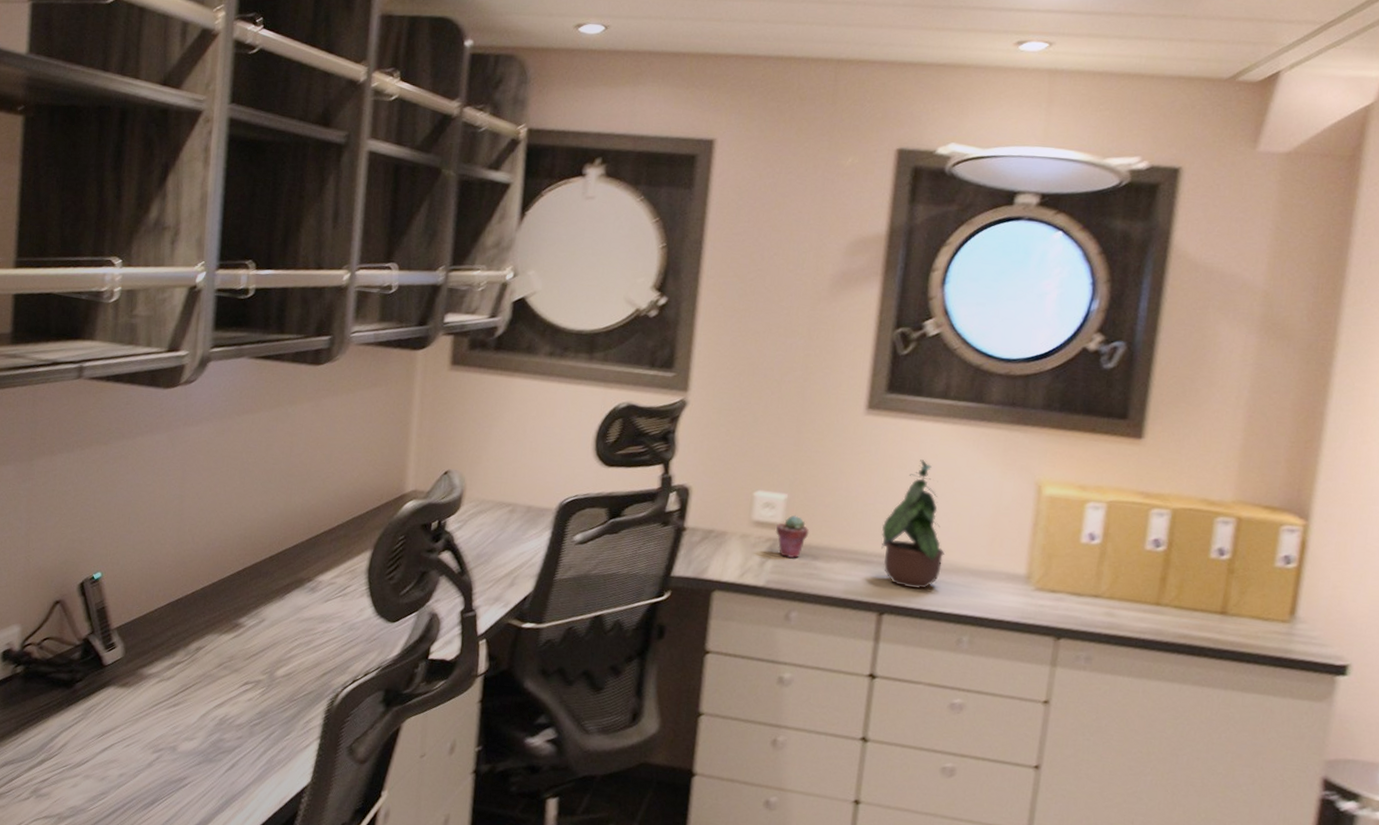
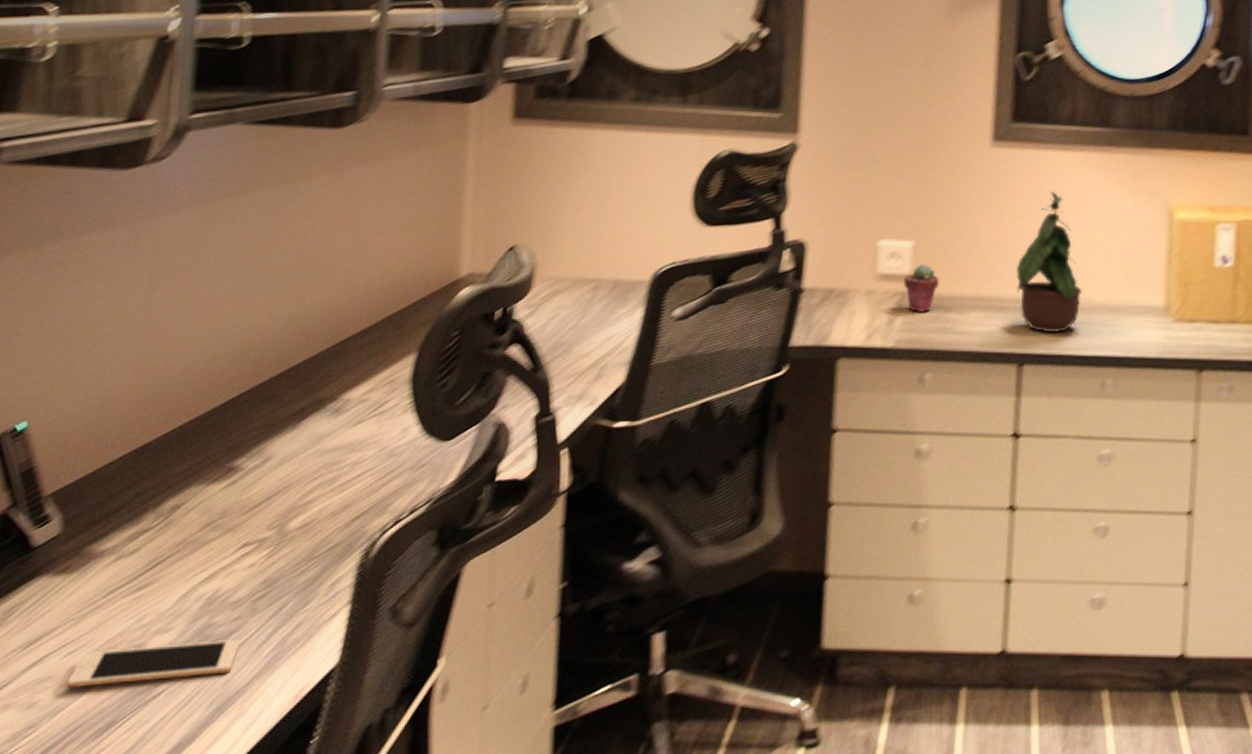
cell phone: none [127,746,242,777] -> present [67,640,240,688]

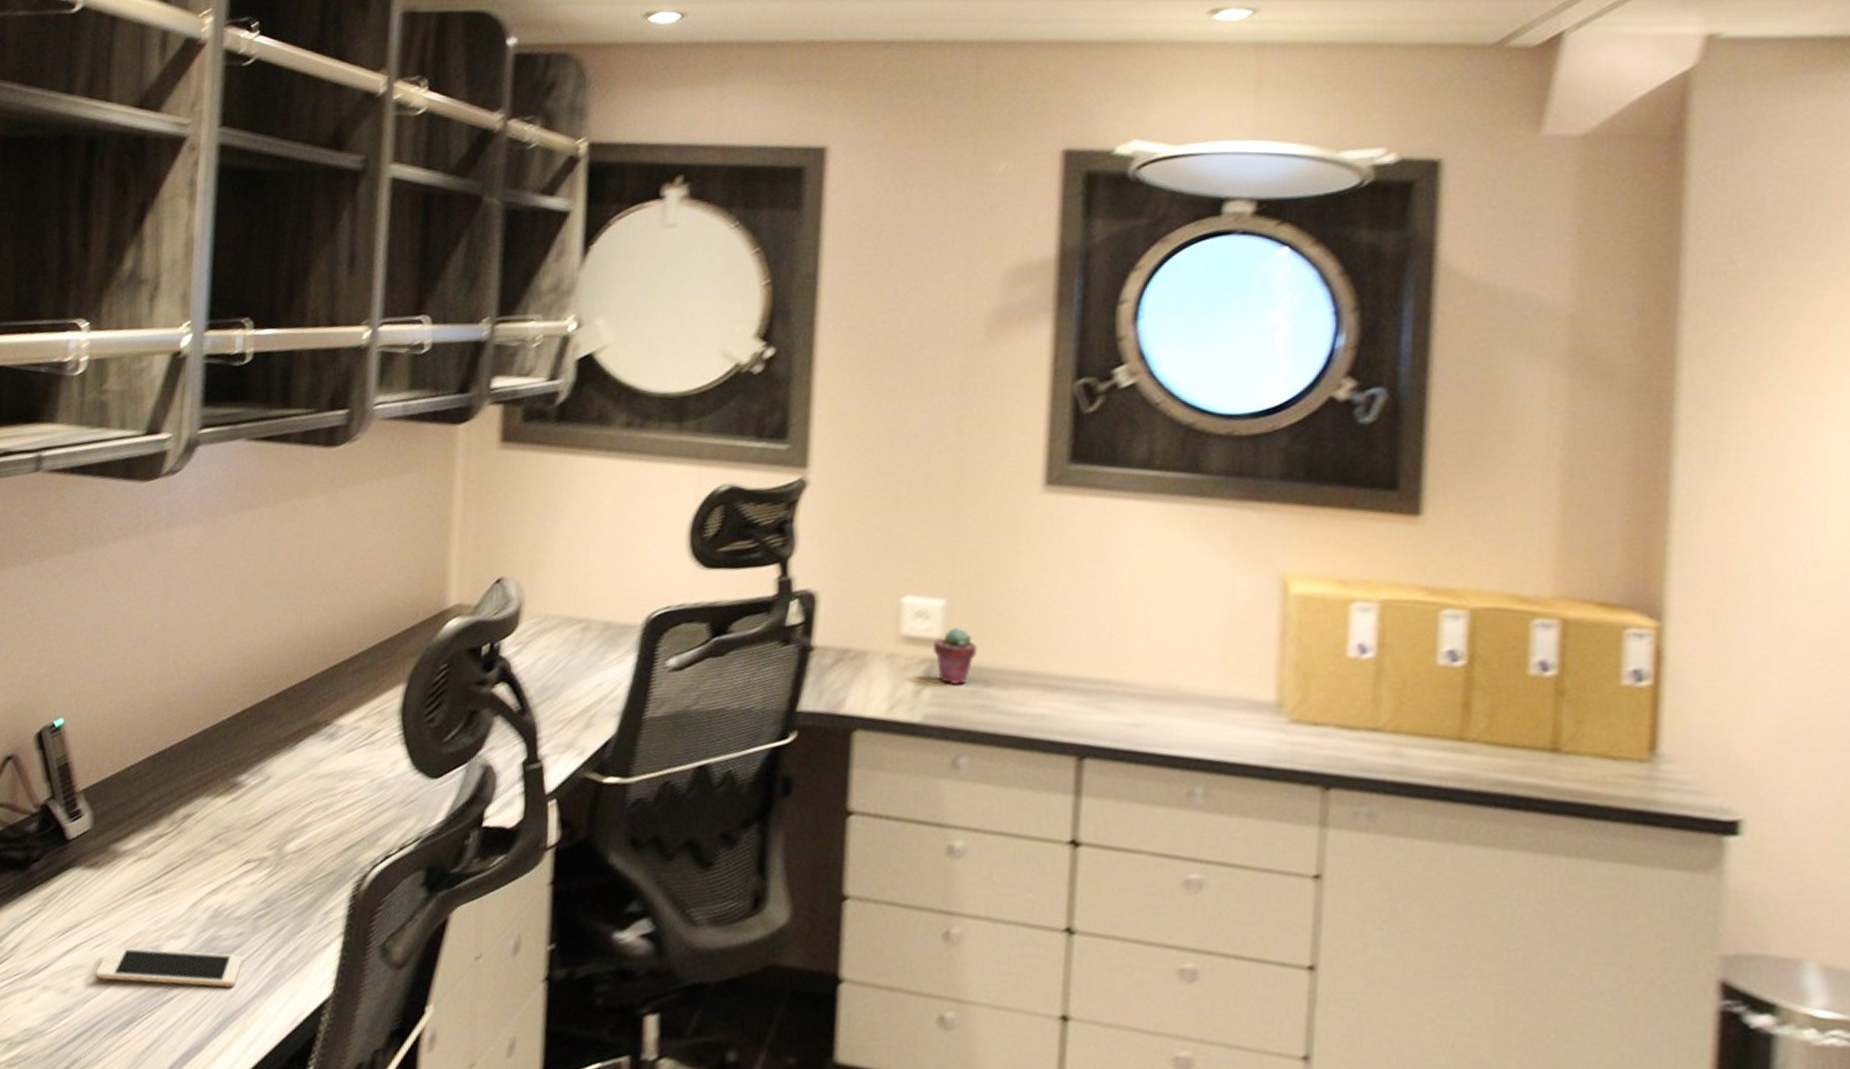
potted plant: present [1016,192,1082,332] -> none [1075,550,1162,724]

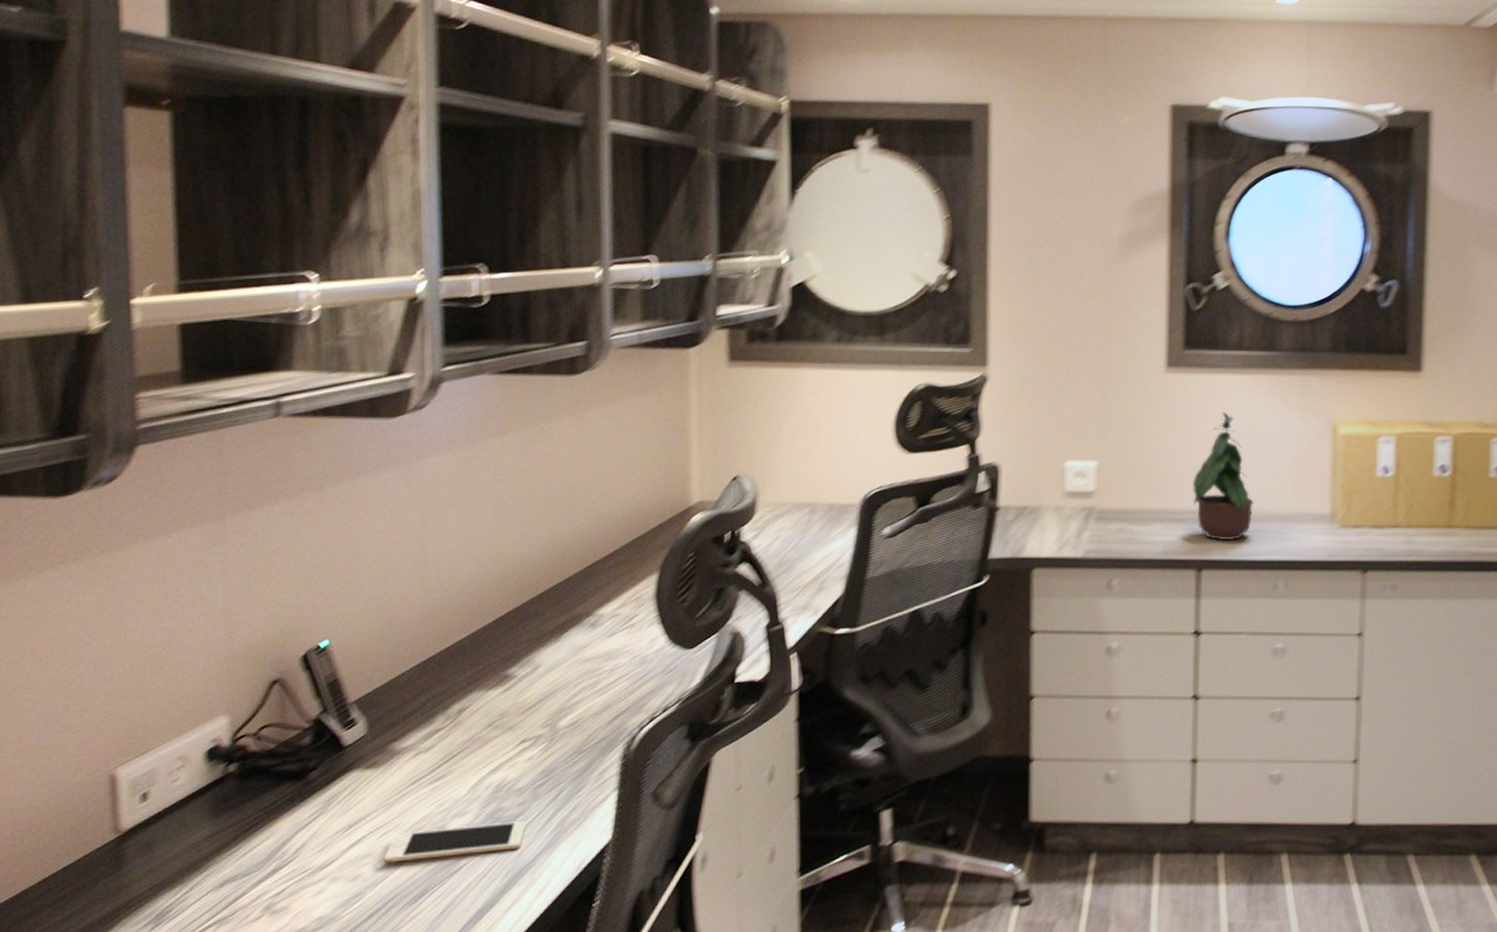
potted succulent: present [932,627,978,685] -> none [1089,481,1123,525]
potted plant: none [1075,550,1162,724] -> present [1193,412,1254,540]

